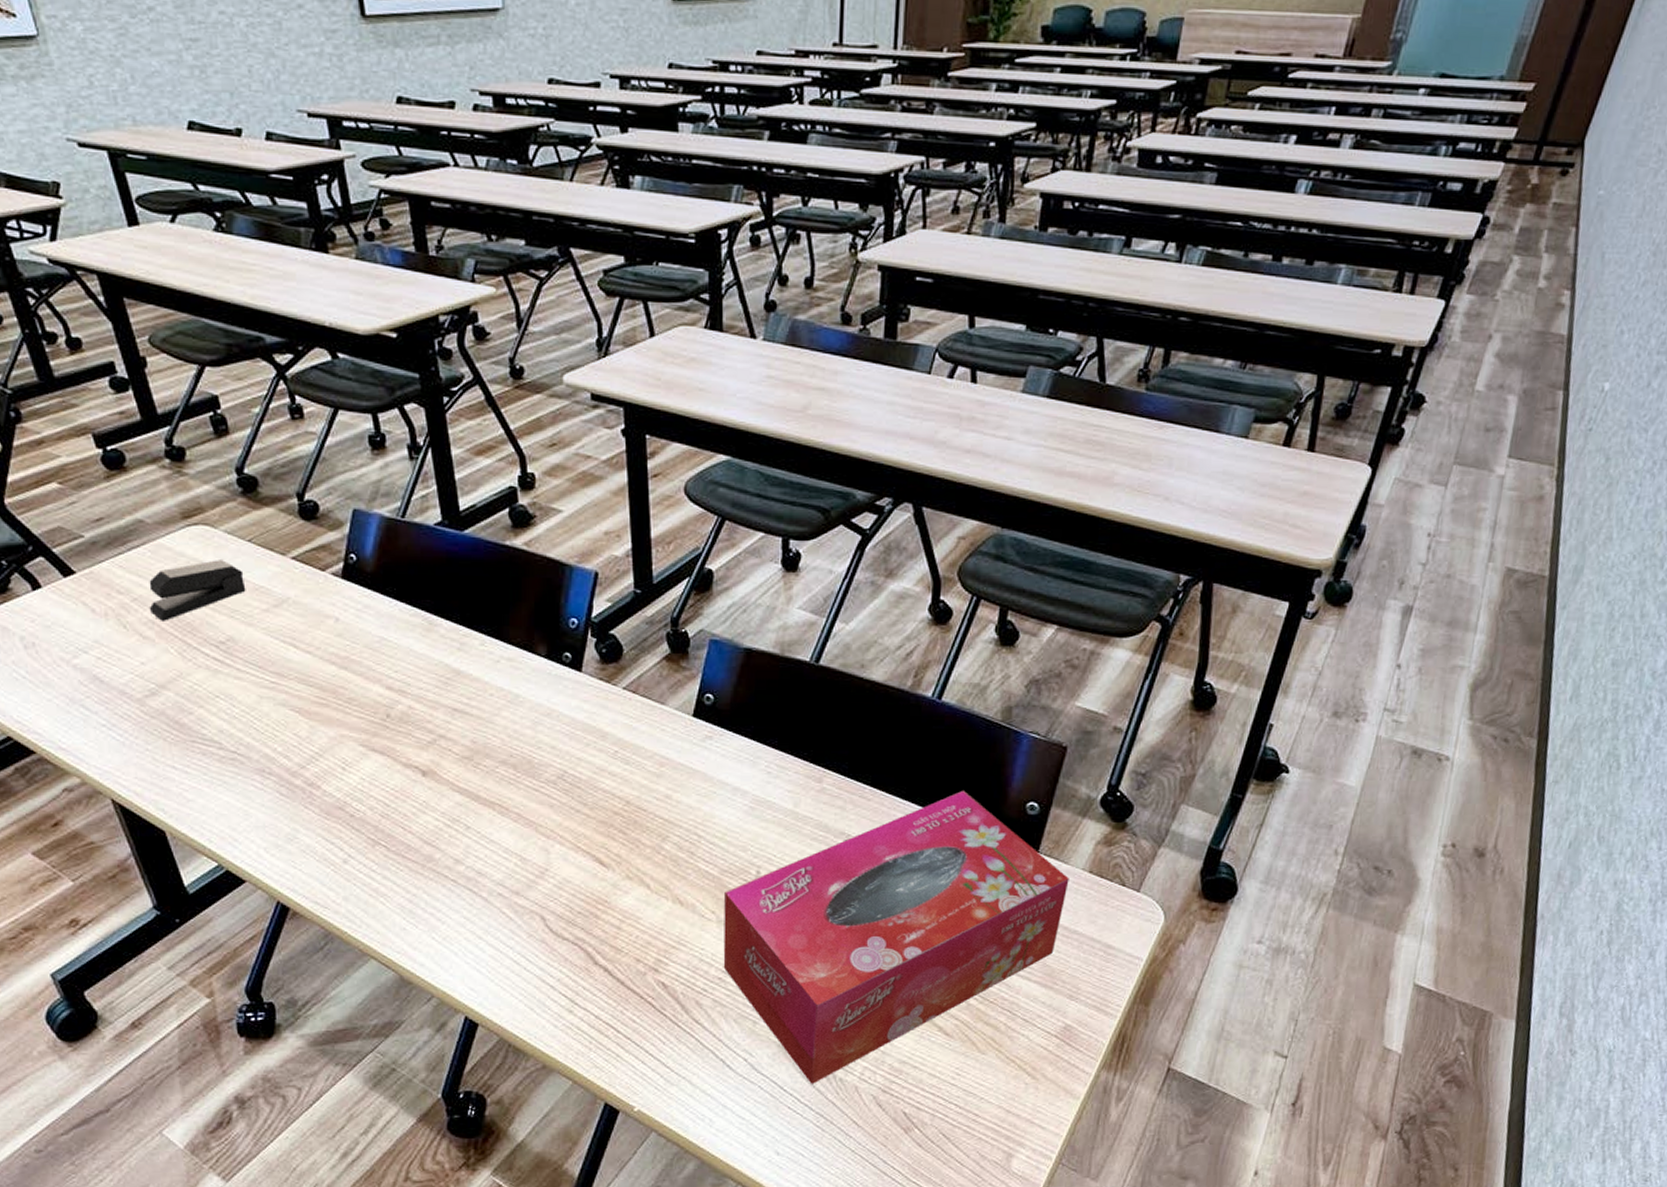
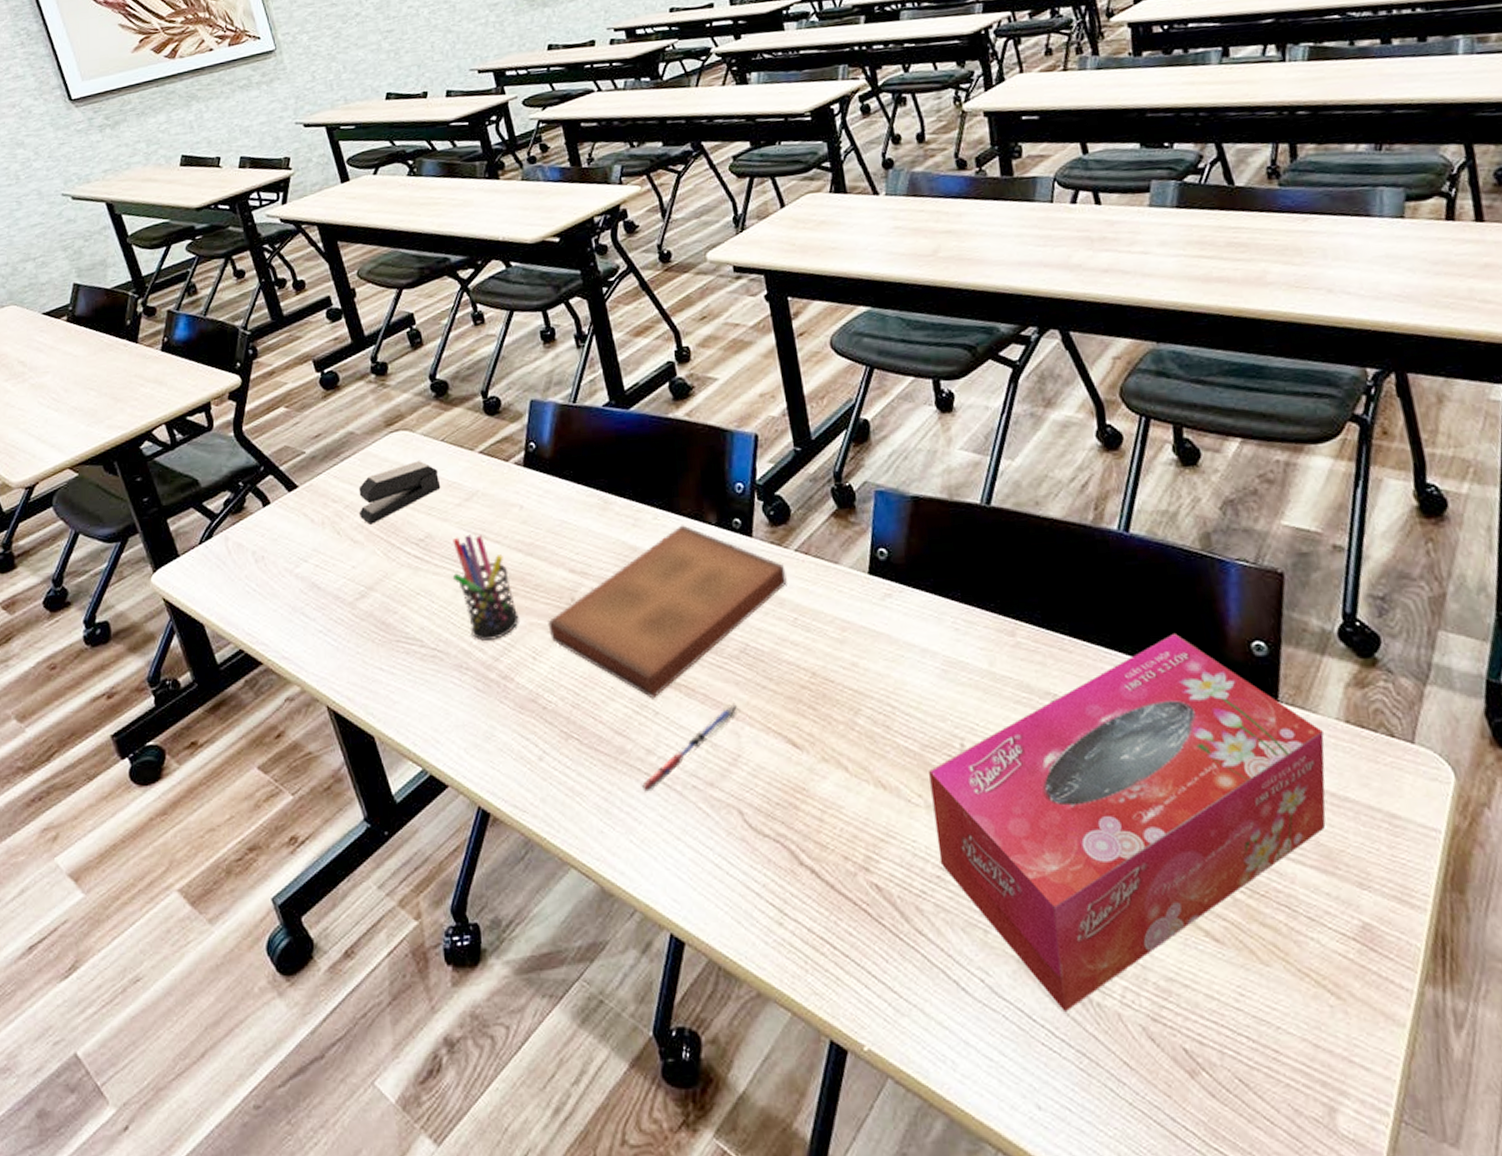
pen holder: none [256,642,329,748] -> present [452,534,519,641]
book: none [360,653,611,815] -> present [548,525,787,699]
pen: none [447,824,552,896] -> present [641,704,740,792]

